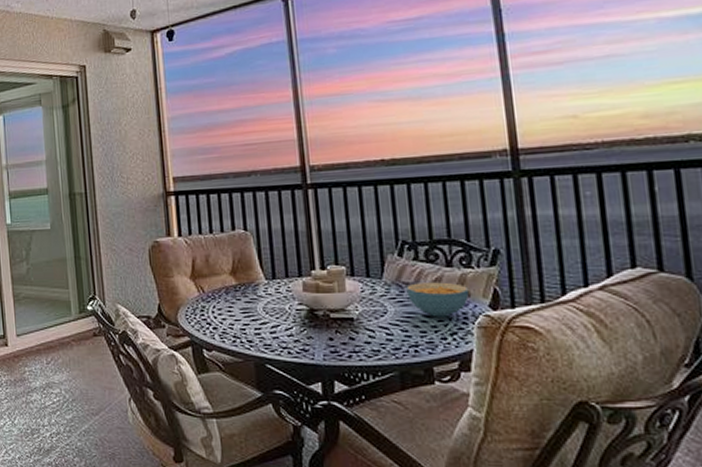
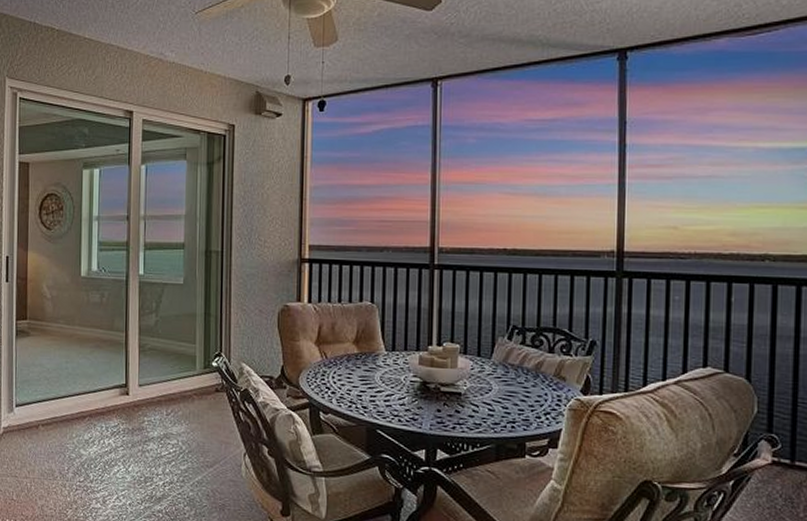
cereal bowl: present [406,282,470,317] -> none [511,365,566,398]

